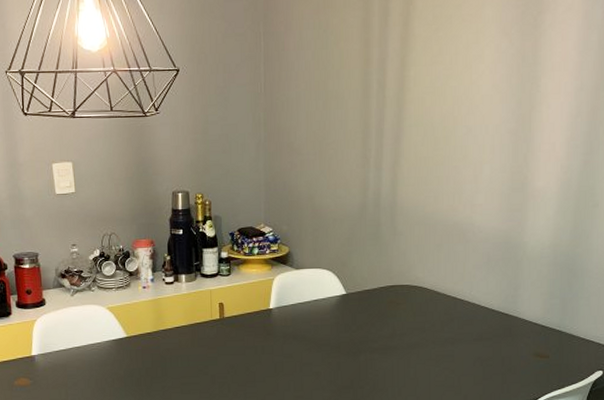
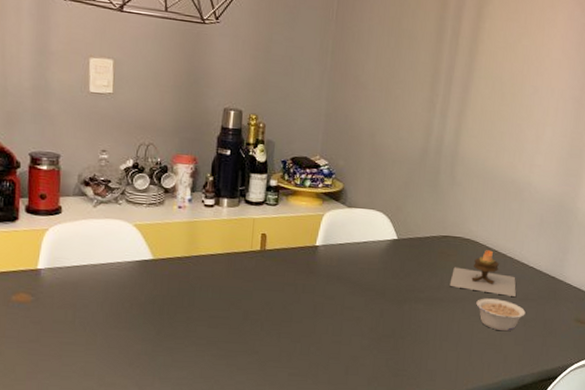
candle: none [402,294,470,338] -> present [449,250,516,296]
legume: none [430,341,482,373] -> present [476,298,526,332]

